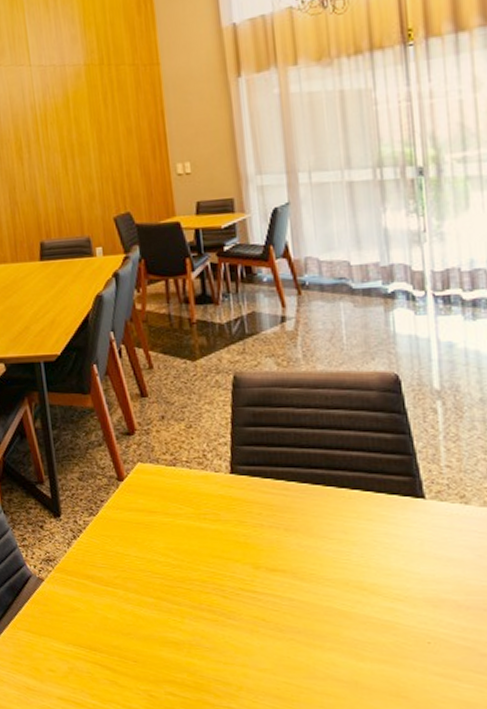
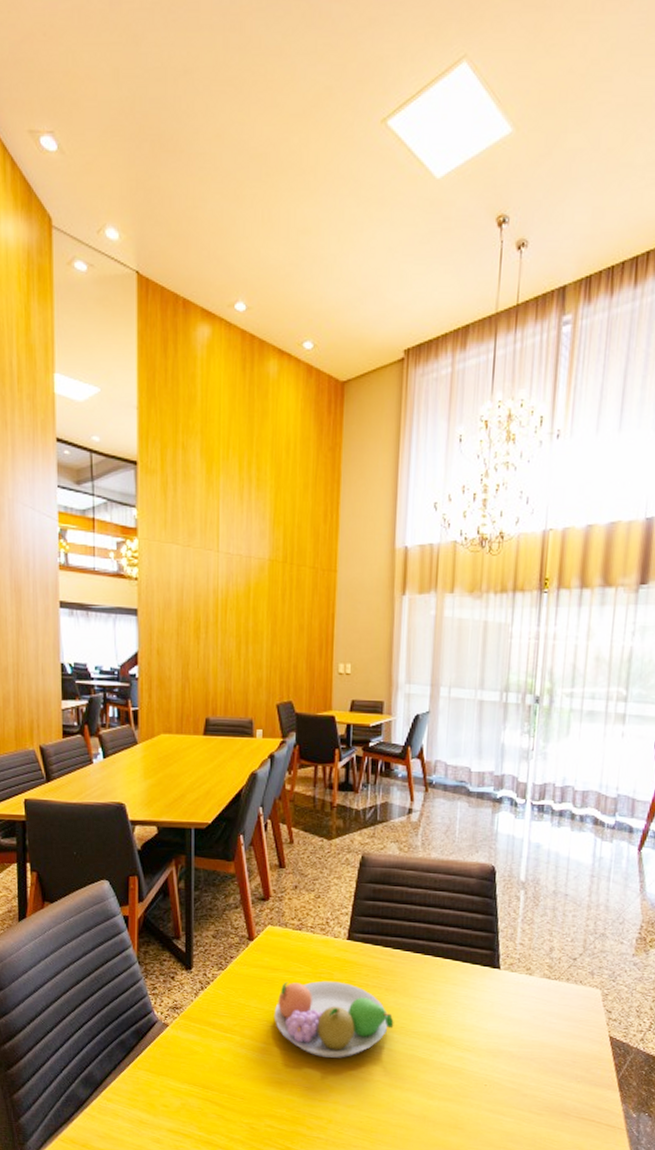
fruit bowl: none [158,522,301,613] -> present [274,980,394,1058]

